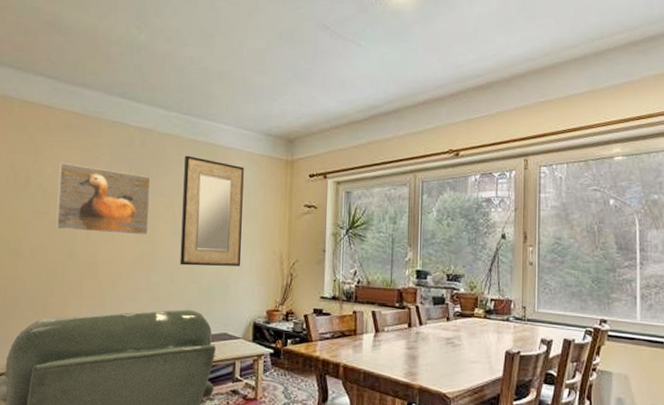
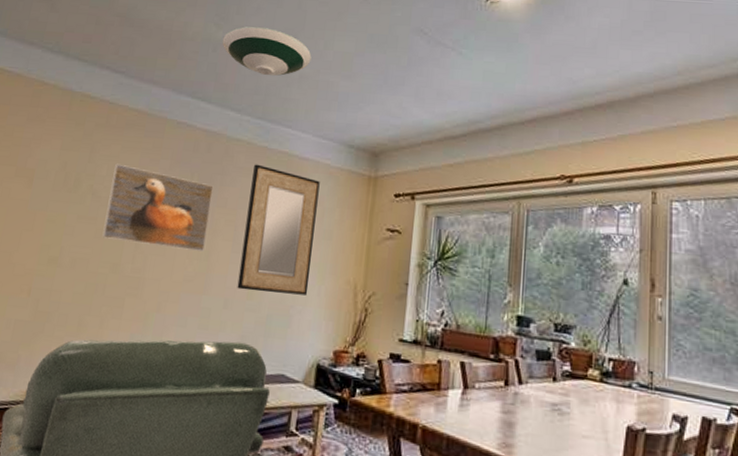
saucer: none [145,29,228,75] -> present [222,26,312,76]

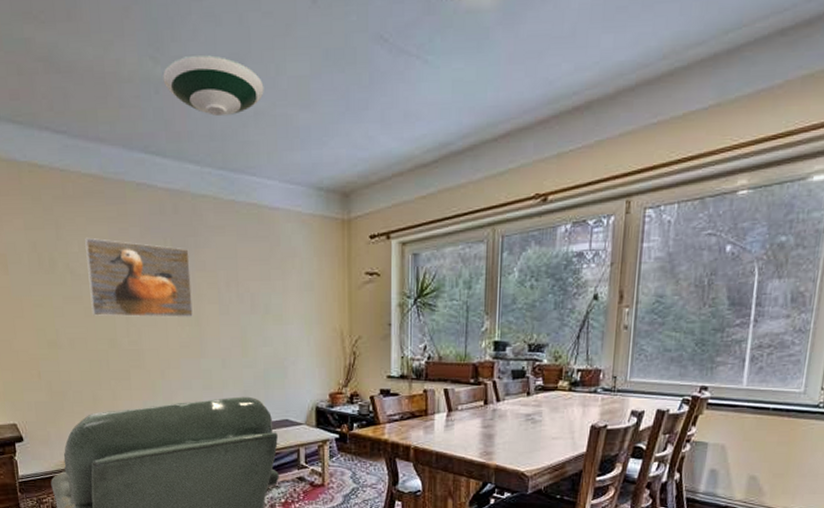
home mirror: present [237,164,320,296] -> none [225,220,298,349]

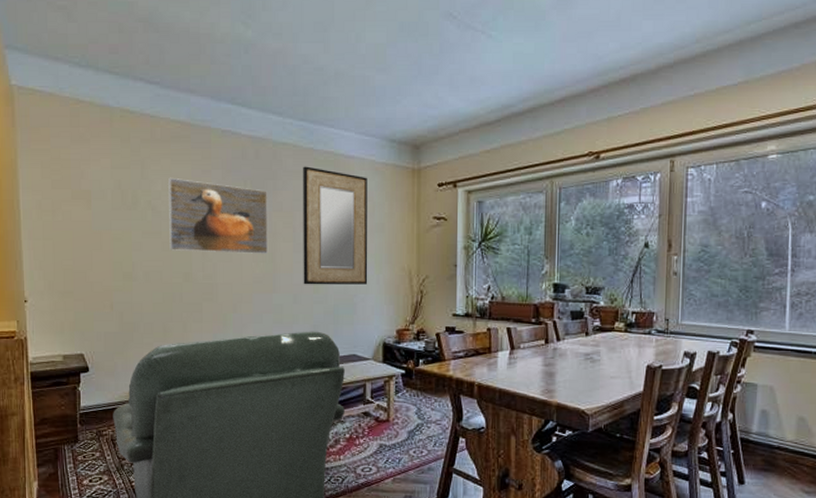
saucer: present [162,55,264,117] -> none [253,23,345,75]
home mirror: none [225,220,298,349] -> present [303,166,368,285]

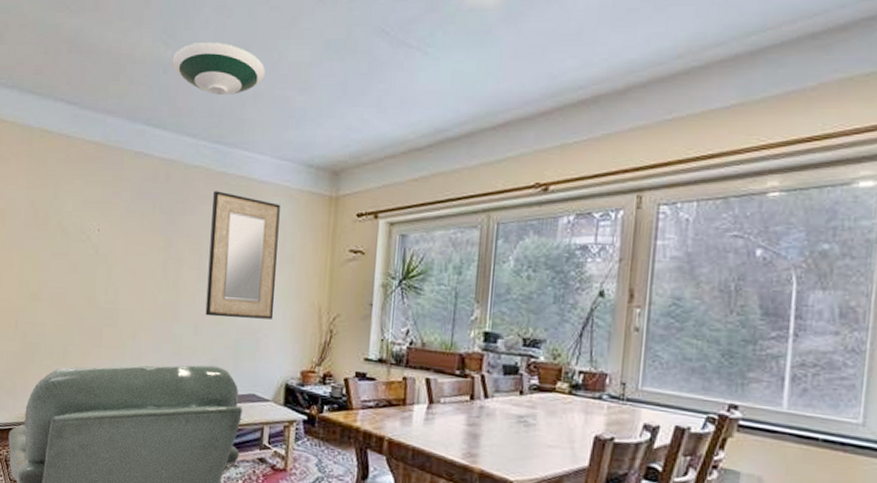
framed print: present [169,177,268,254] -> none [75,198,176,281]
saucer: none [253,23,345,75] -> present [172,42,266,96]

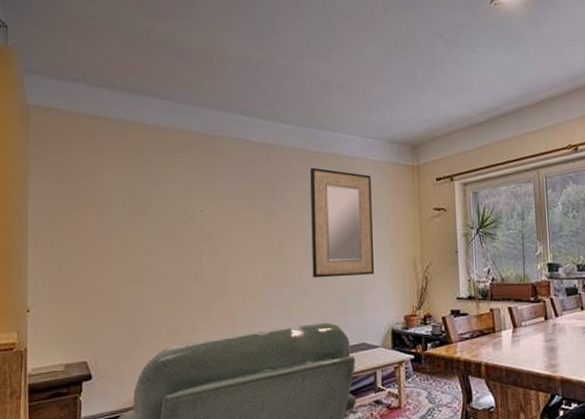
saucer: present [172,42,266,96] -> none [262,44,347,88]

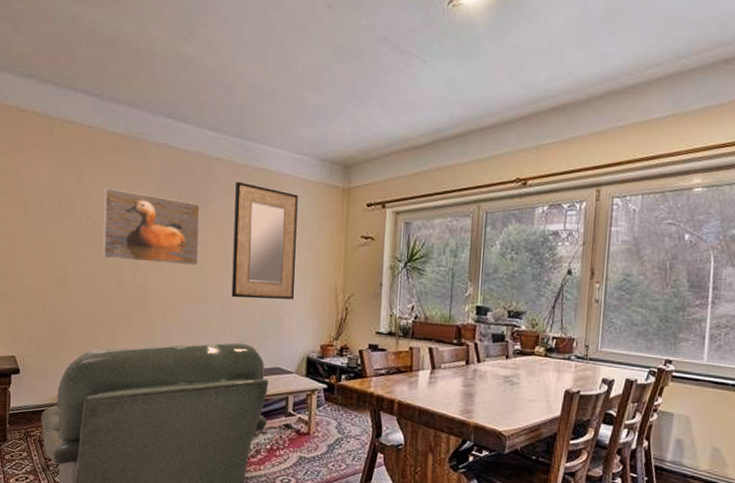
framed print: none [180,183,277,252] -> present [103,187,200,266]

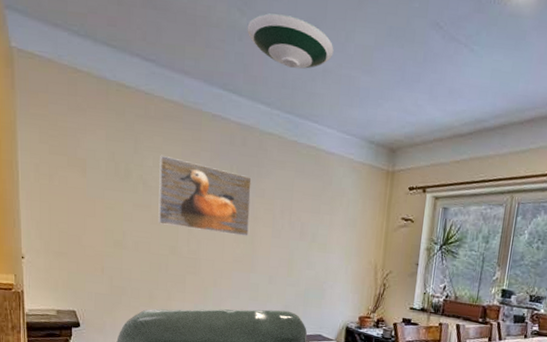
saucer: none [192,41,281,93] -> present [247,13,334,69]
home mirror: present [231,181,298,300] -> none [279,157,345,274]

